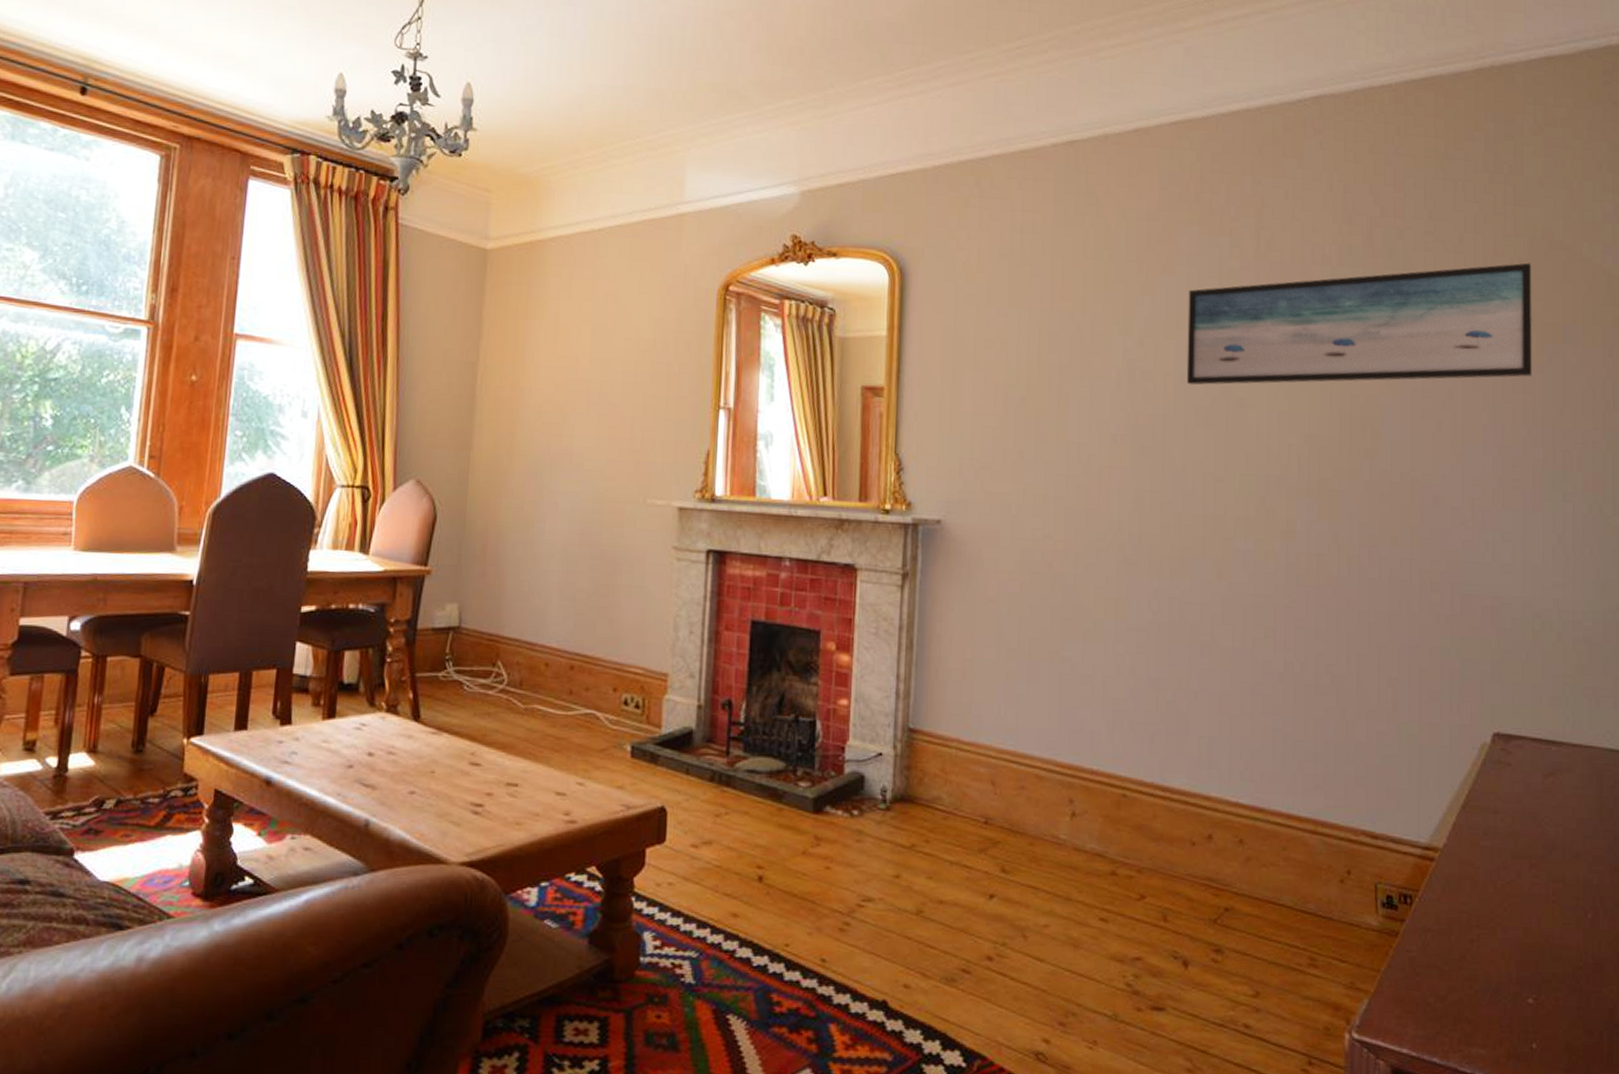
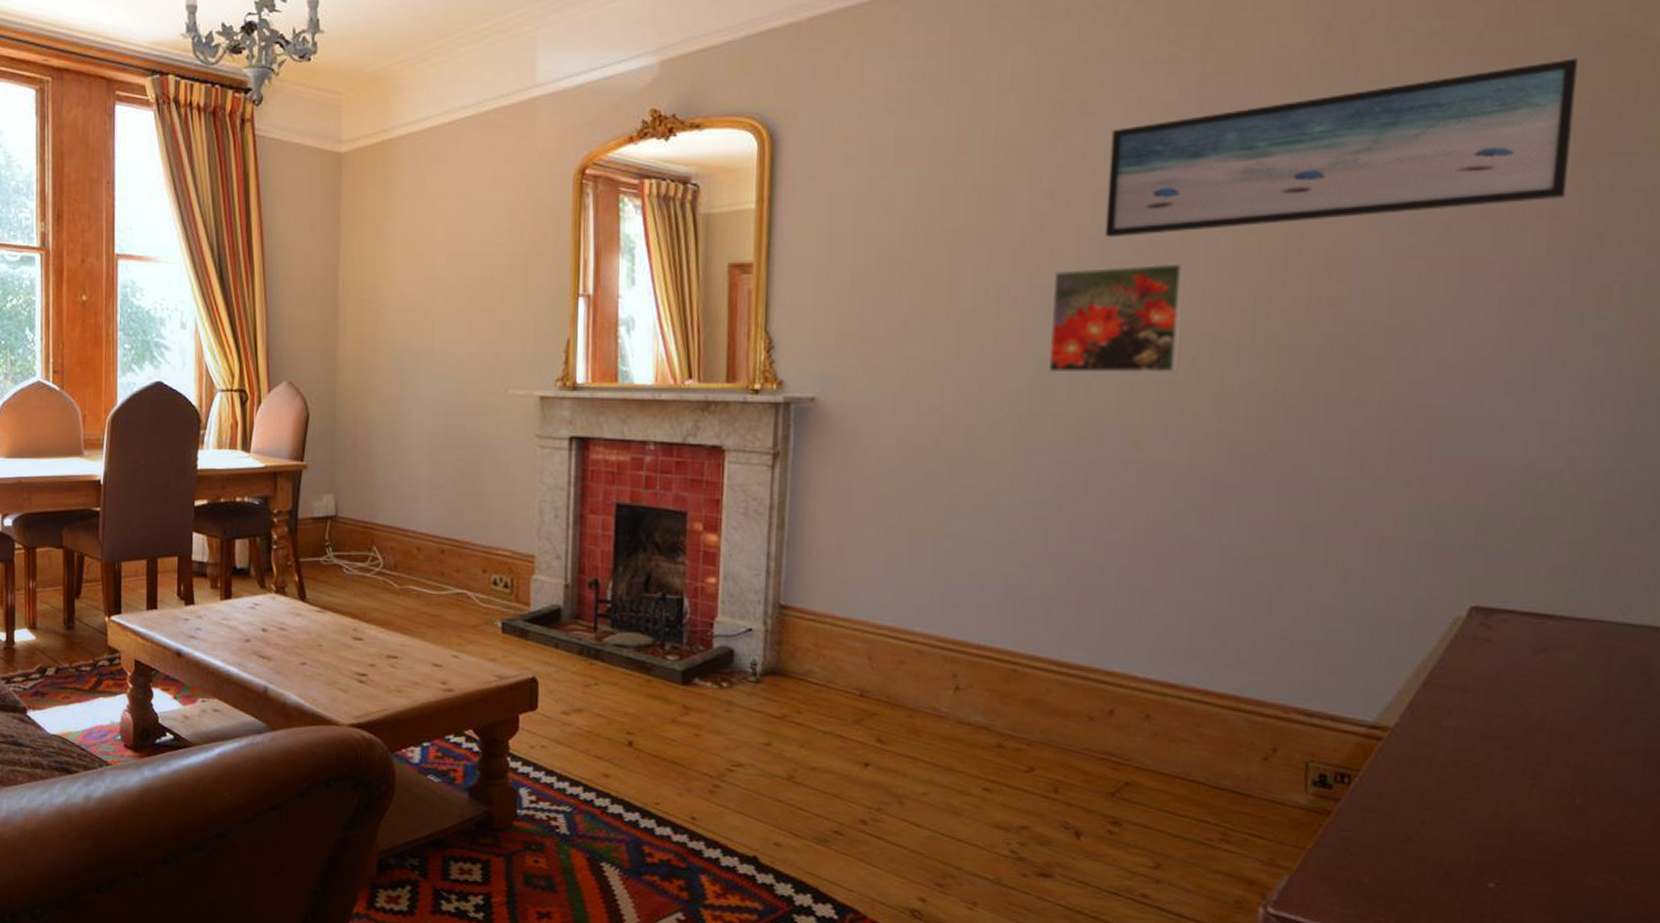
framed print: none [1144,410,1252,510] -> present [1047,262,1185,374]

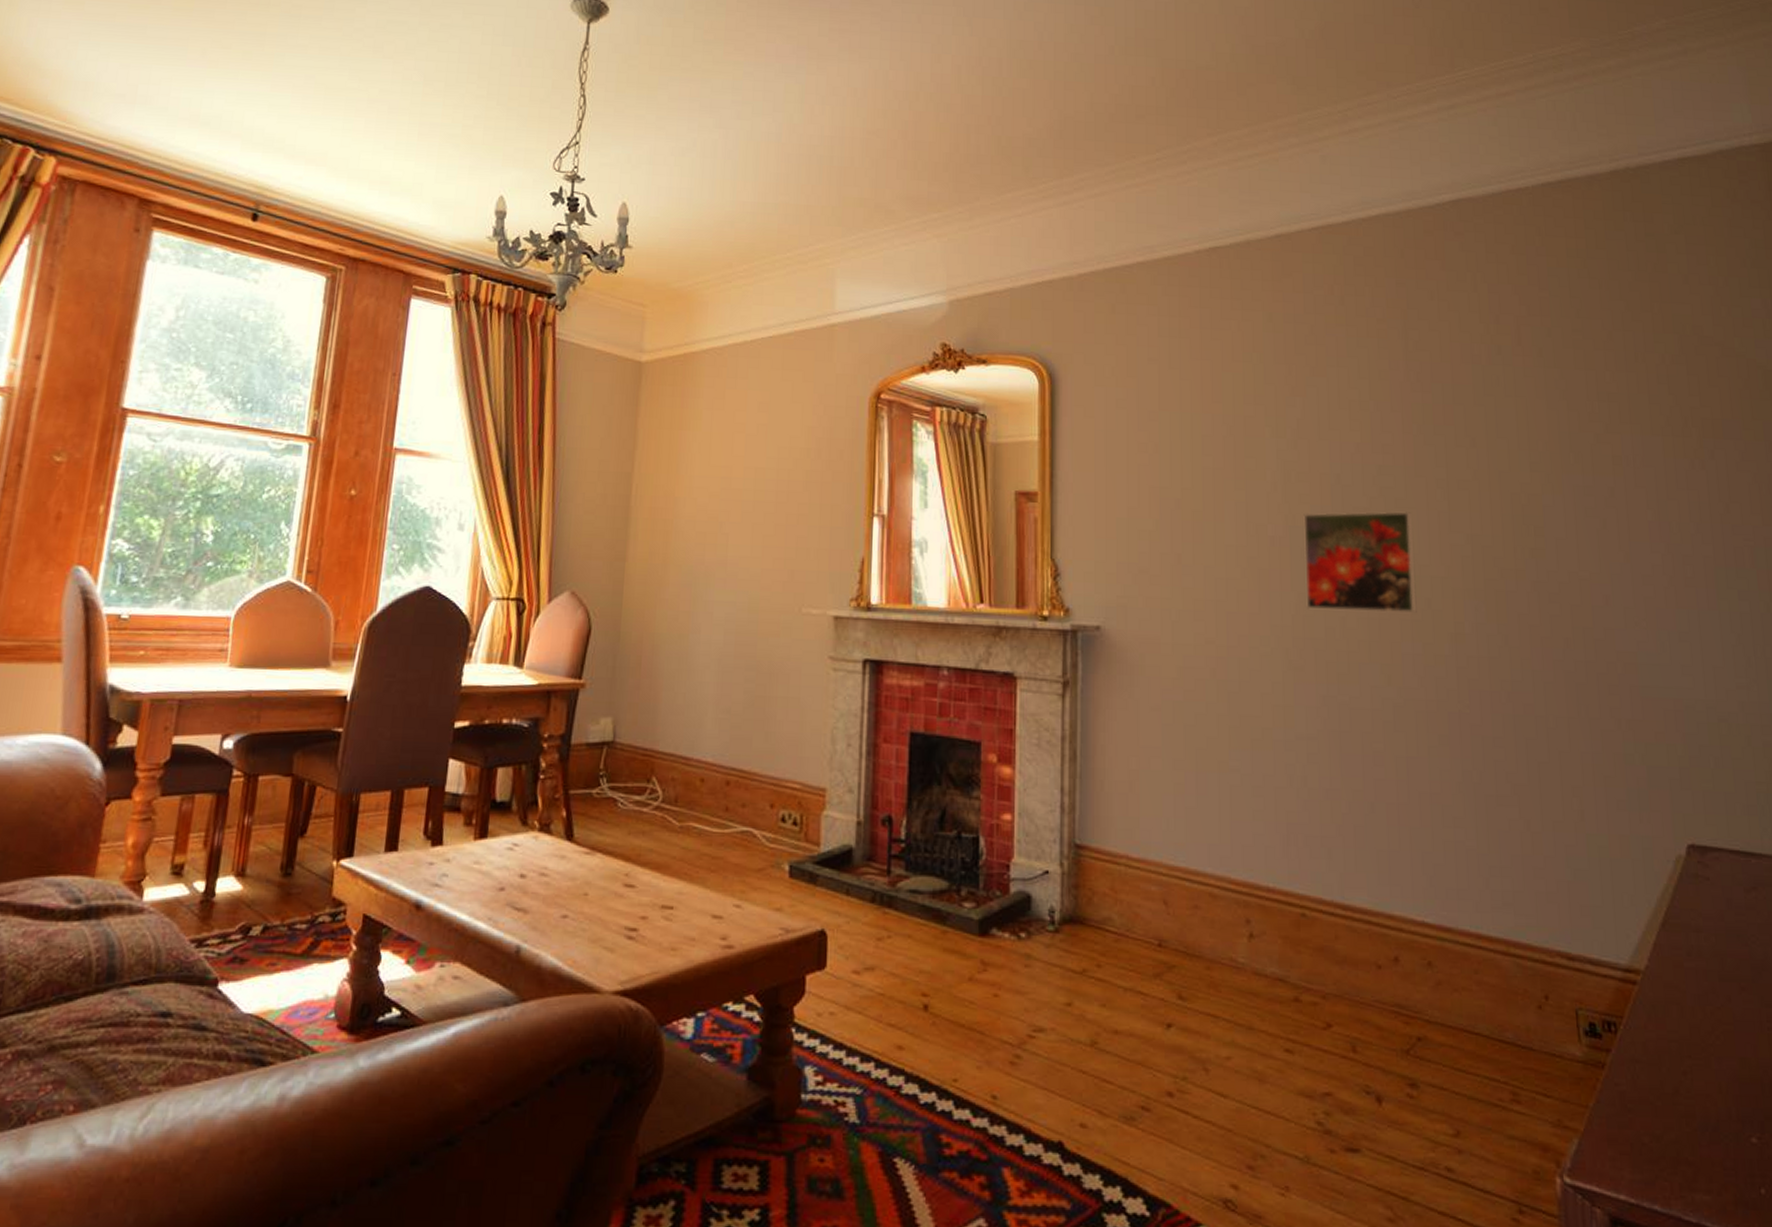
wall art: present [1104,58,1579,238] -> none [1339,358,1694,486]

